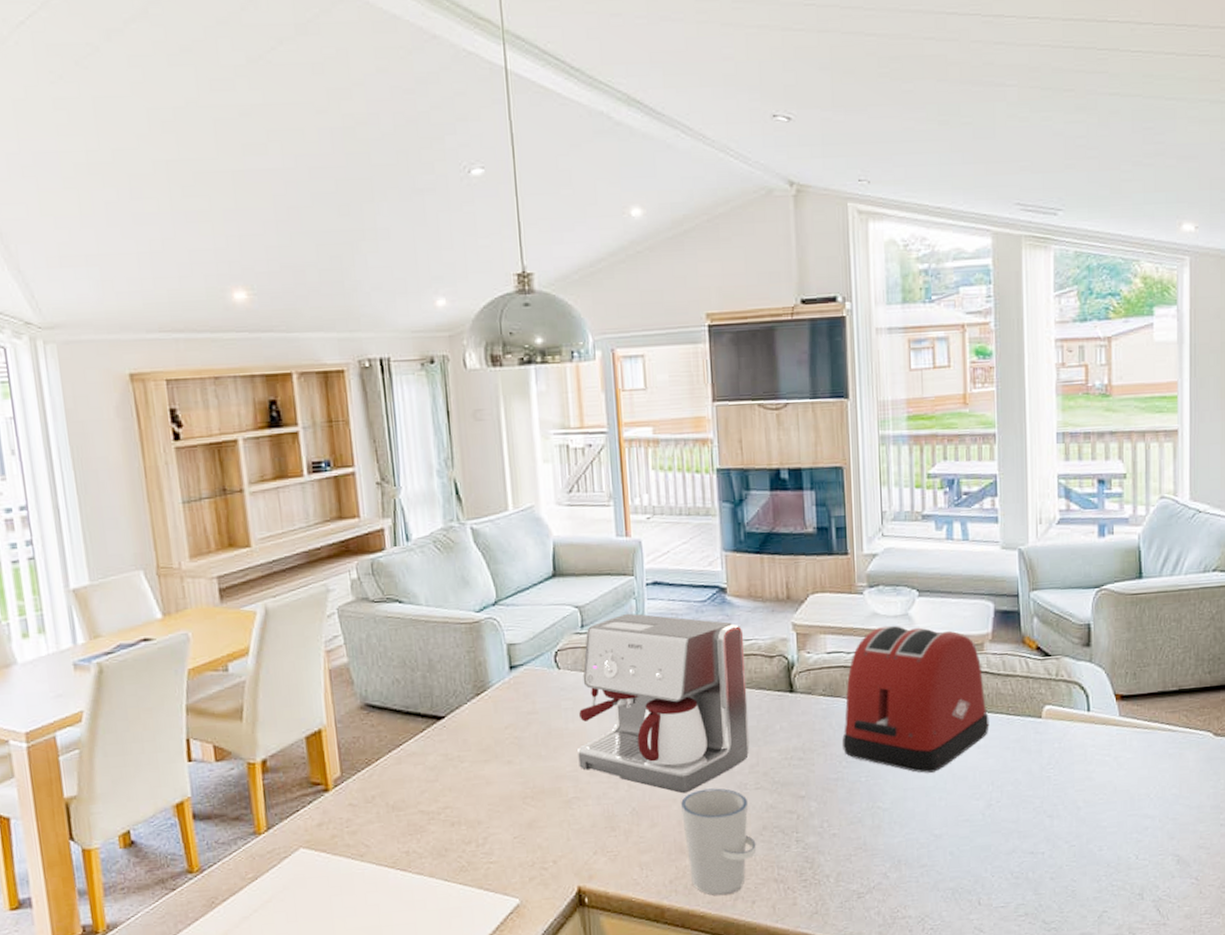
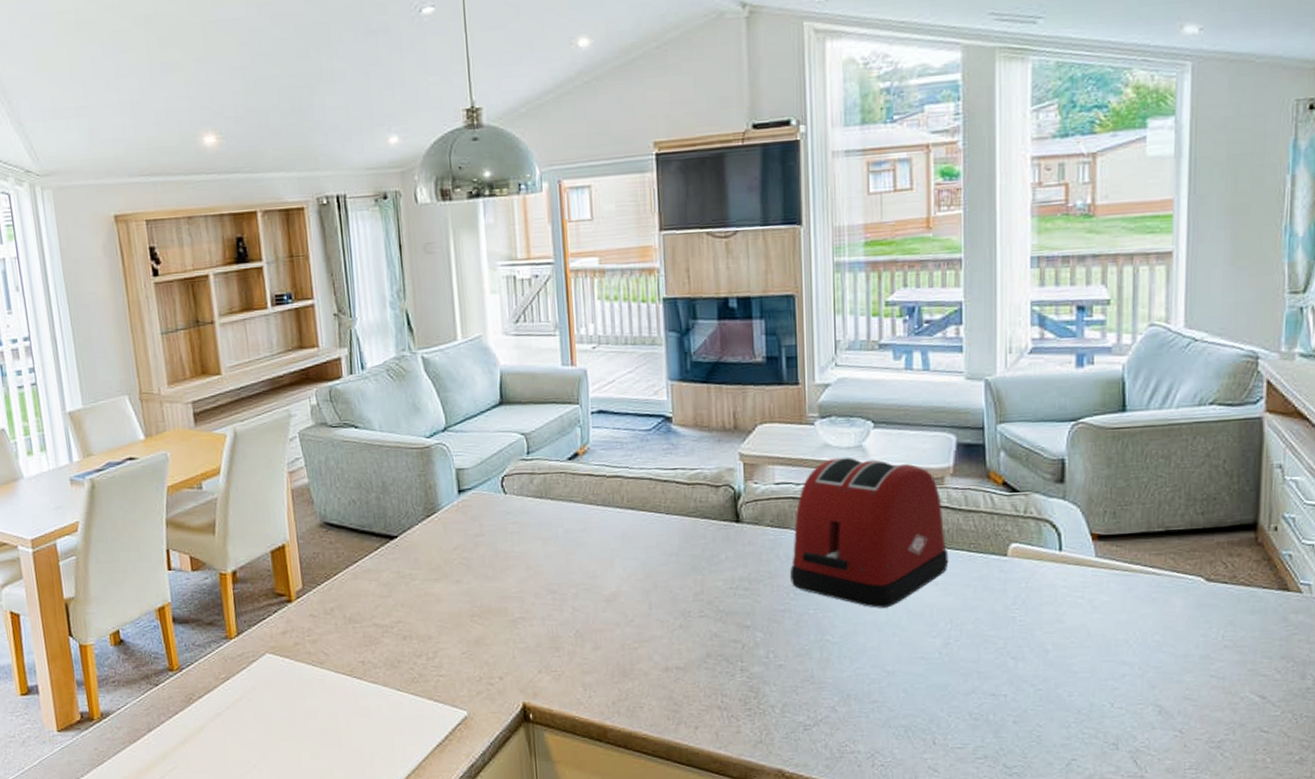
coffee maker: present [578,613,750,794] -> none [523,440,694,618]
cup: present [681,788,757,896] -> none [624,614,700,720]

